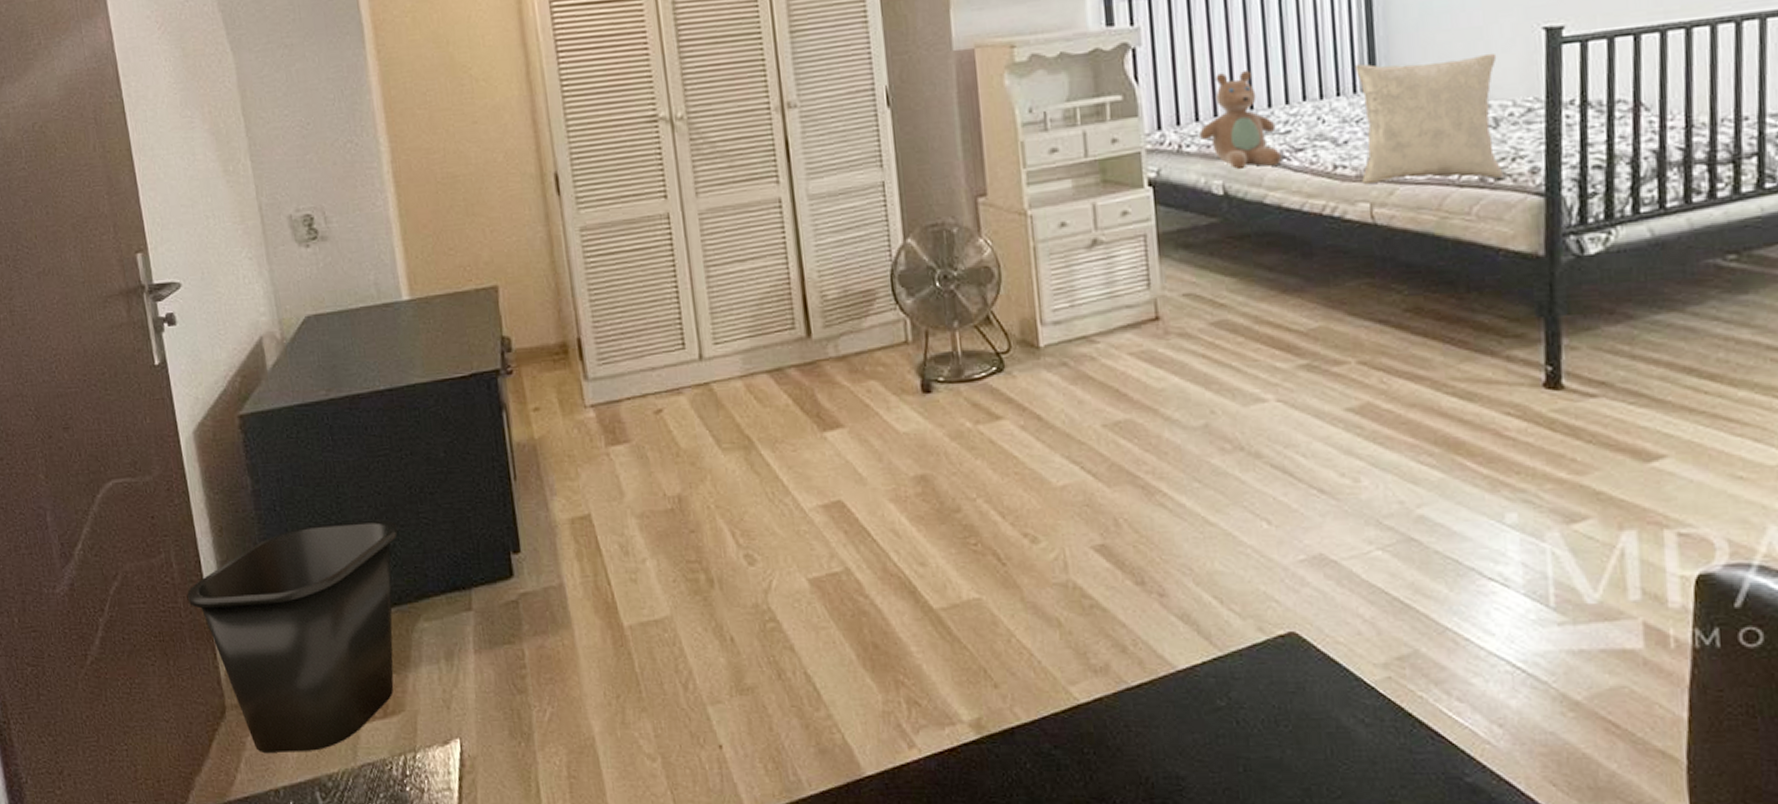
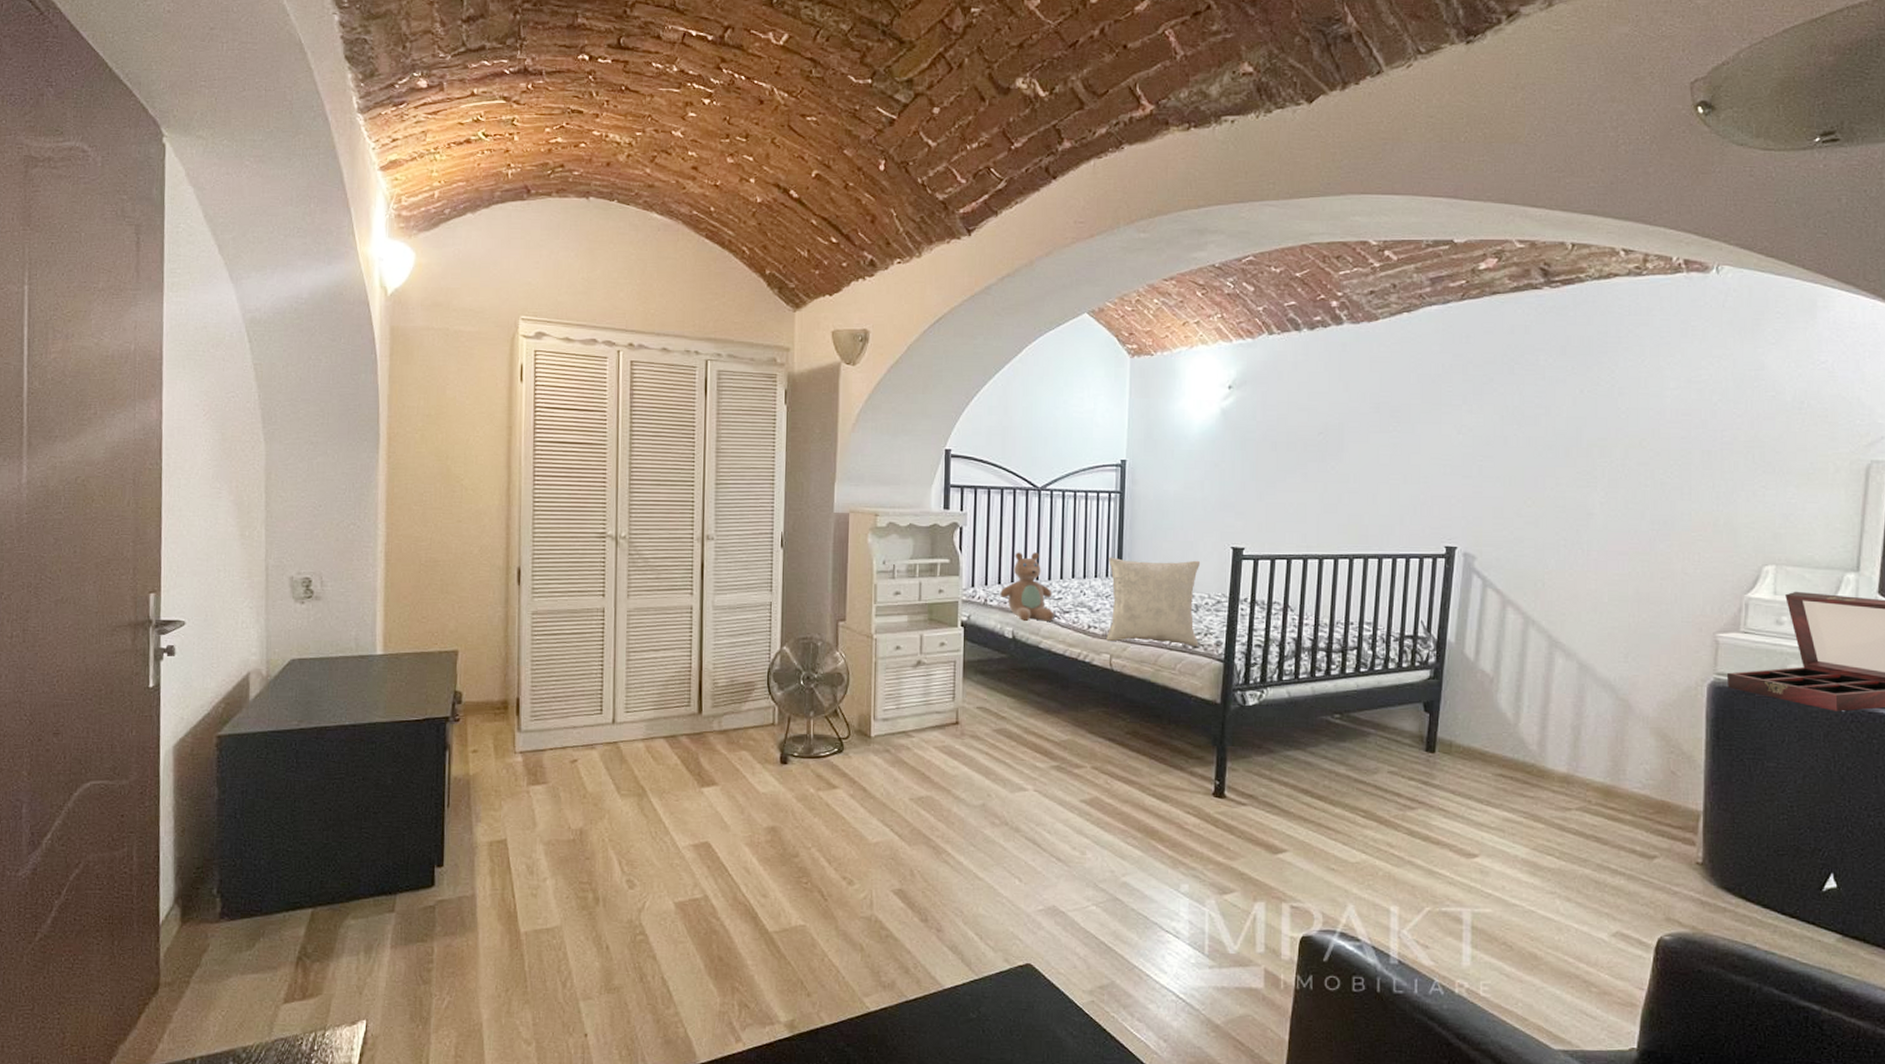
waste bin: present [187,519,398,752] -> none [142,831,341,1027]

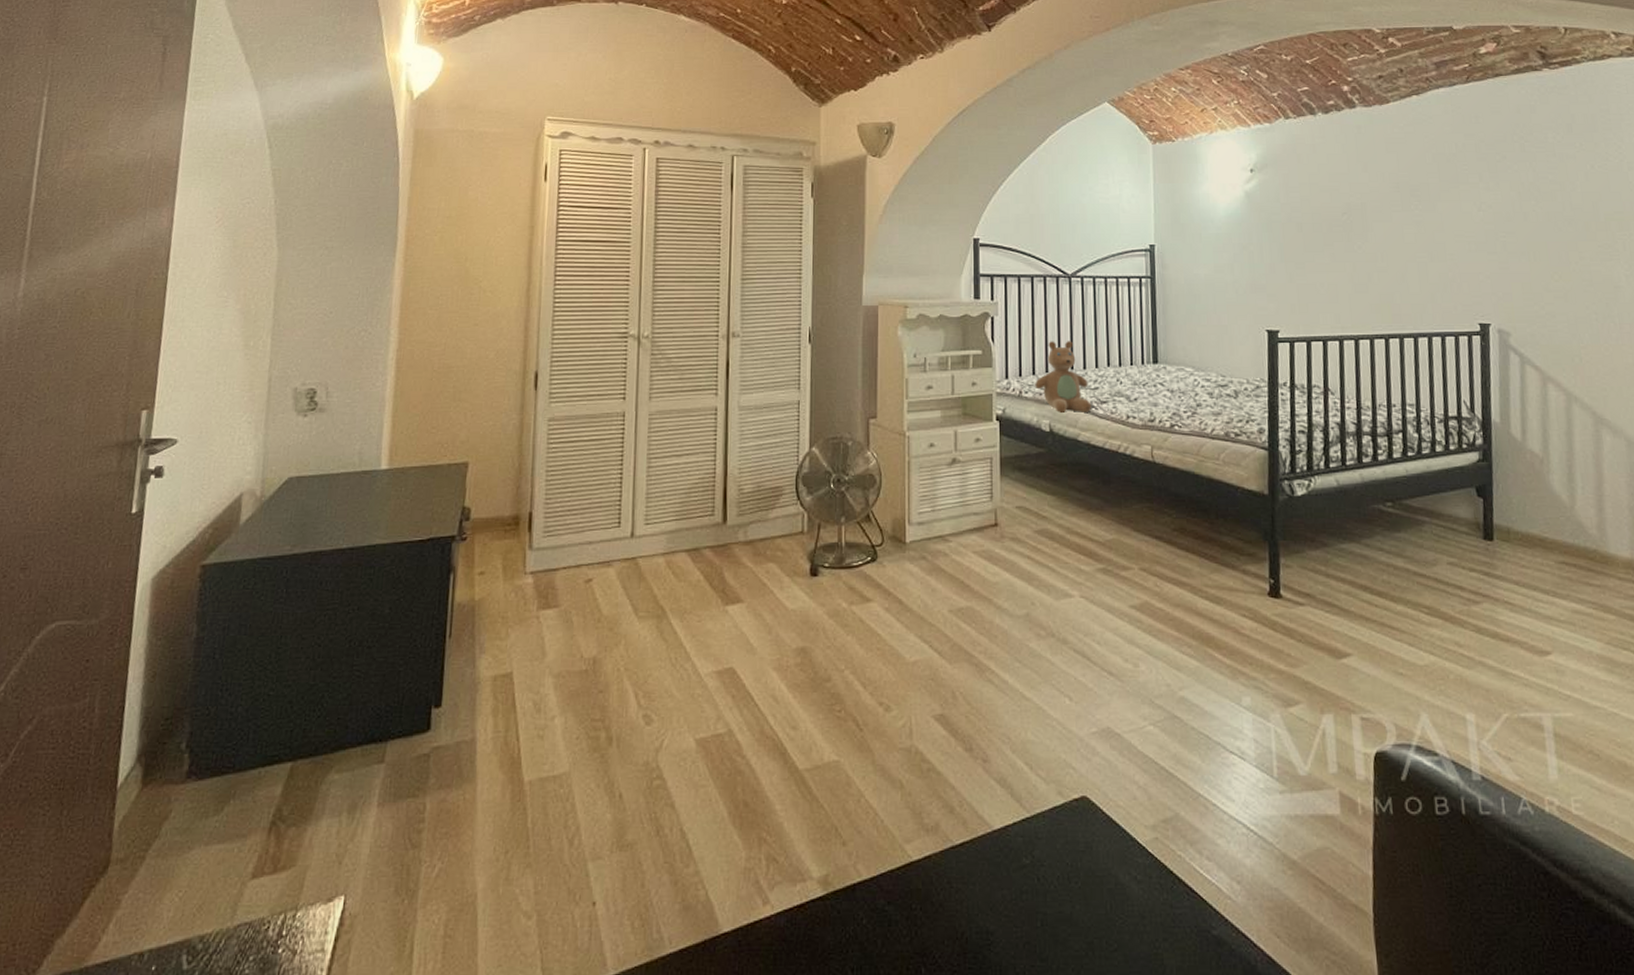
pillow: present [1106,557,1201,647] -> none [1144,343,1241,435]

